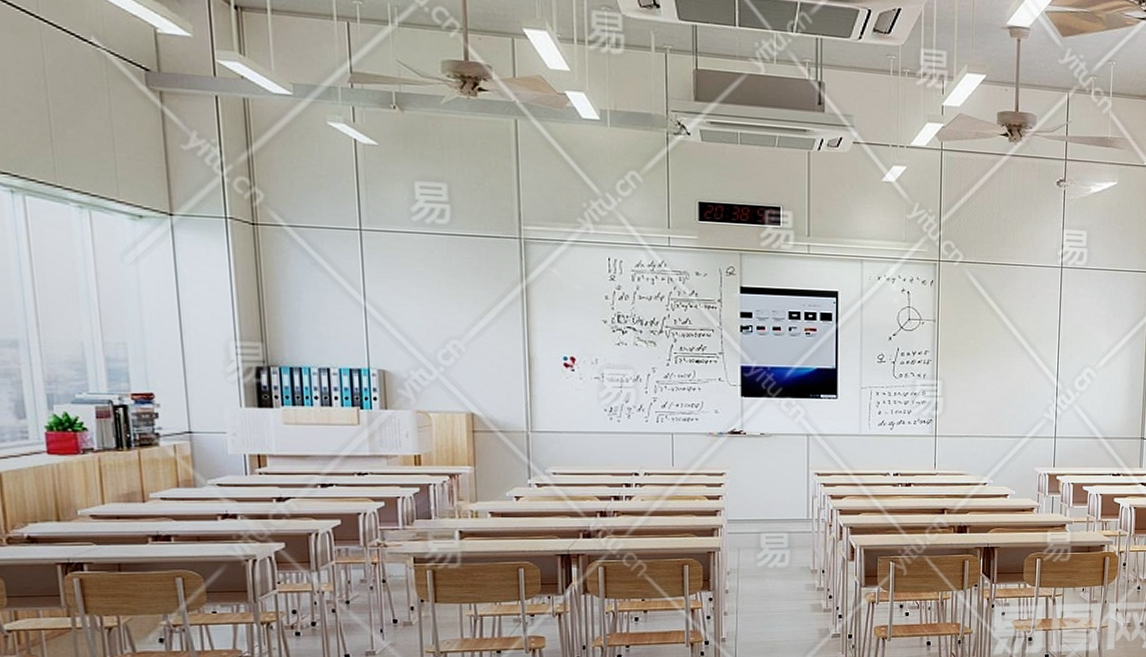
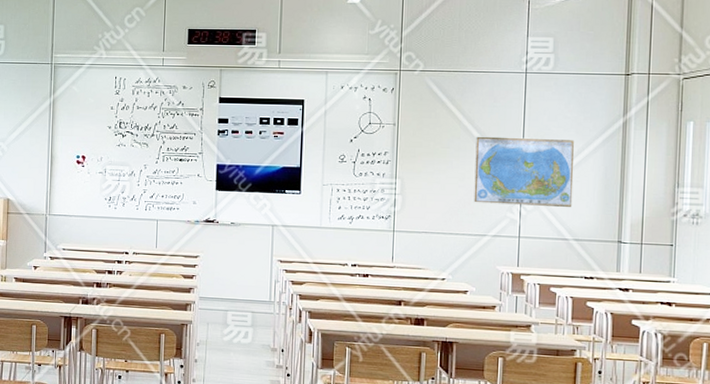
world map: none [1013,333,1104,405] -> present [474,136,574,207]

